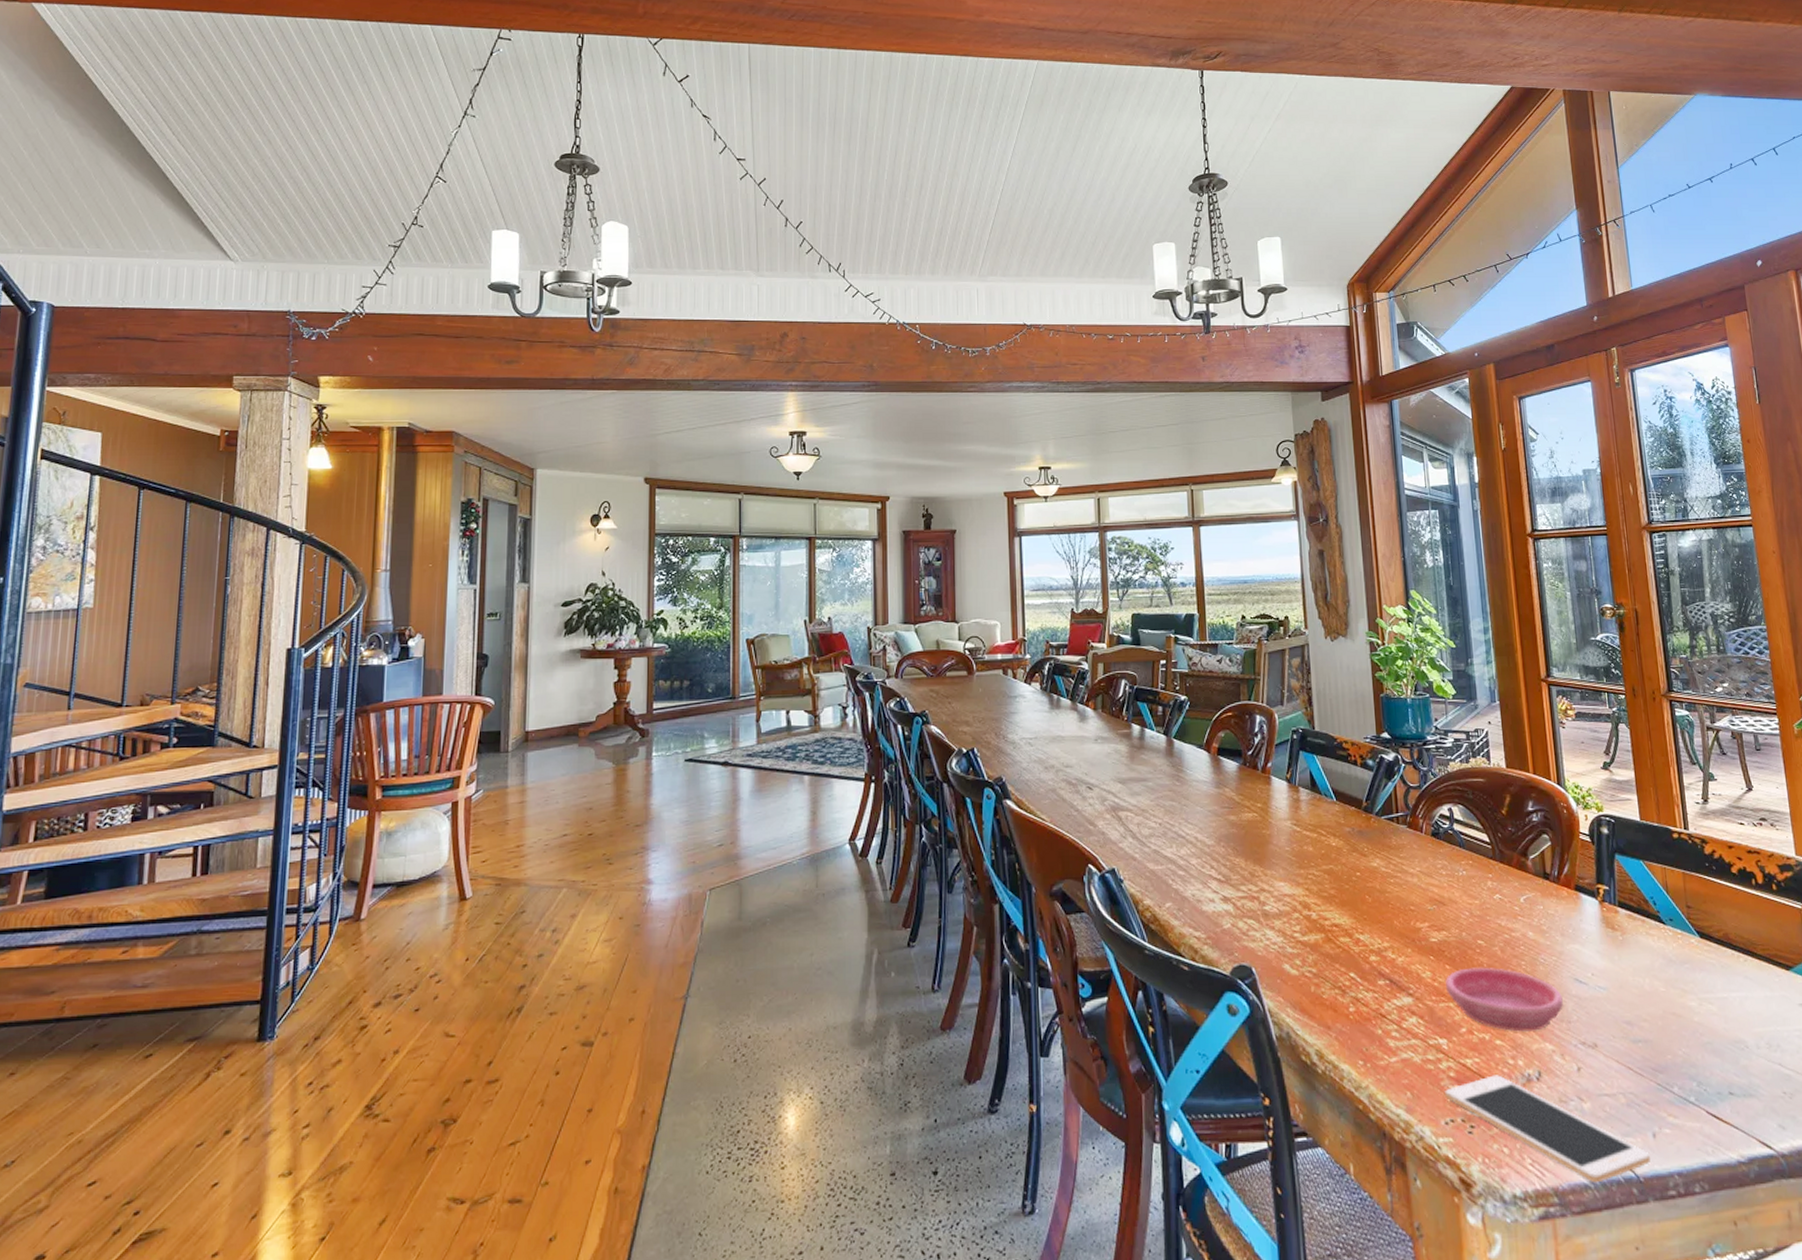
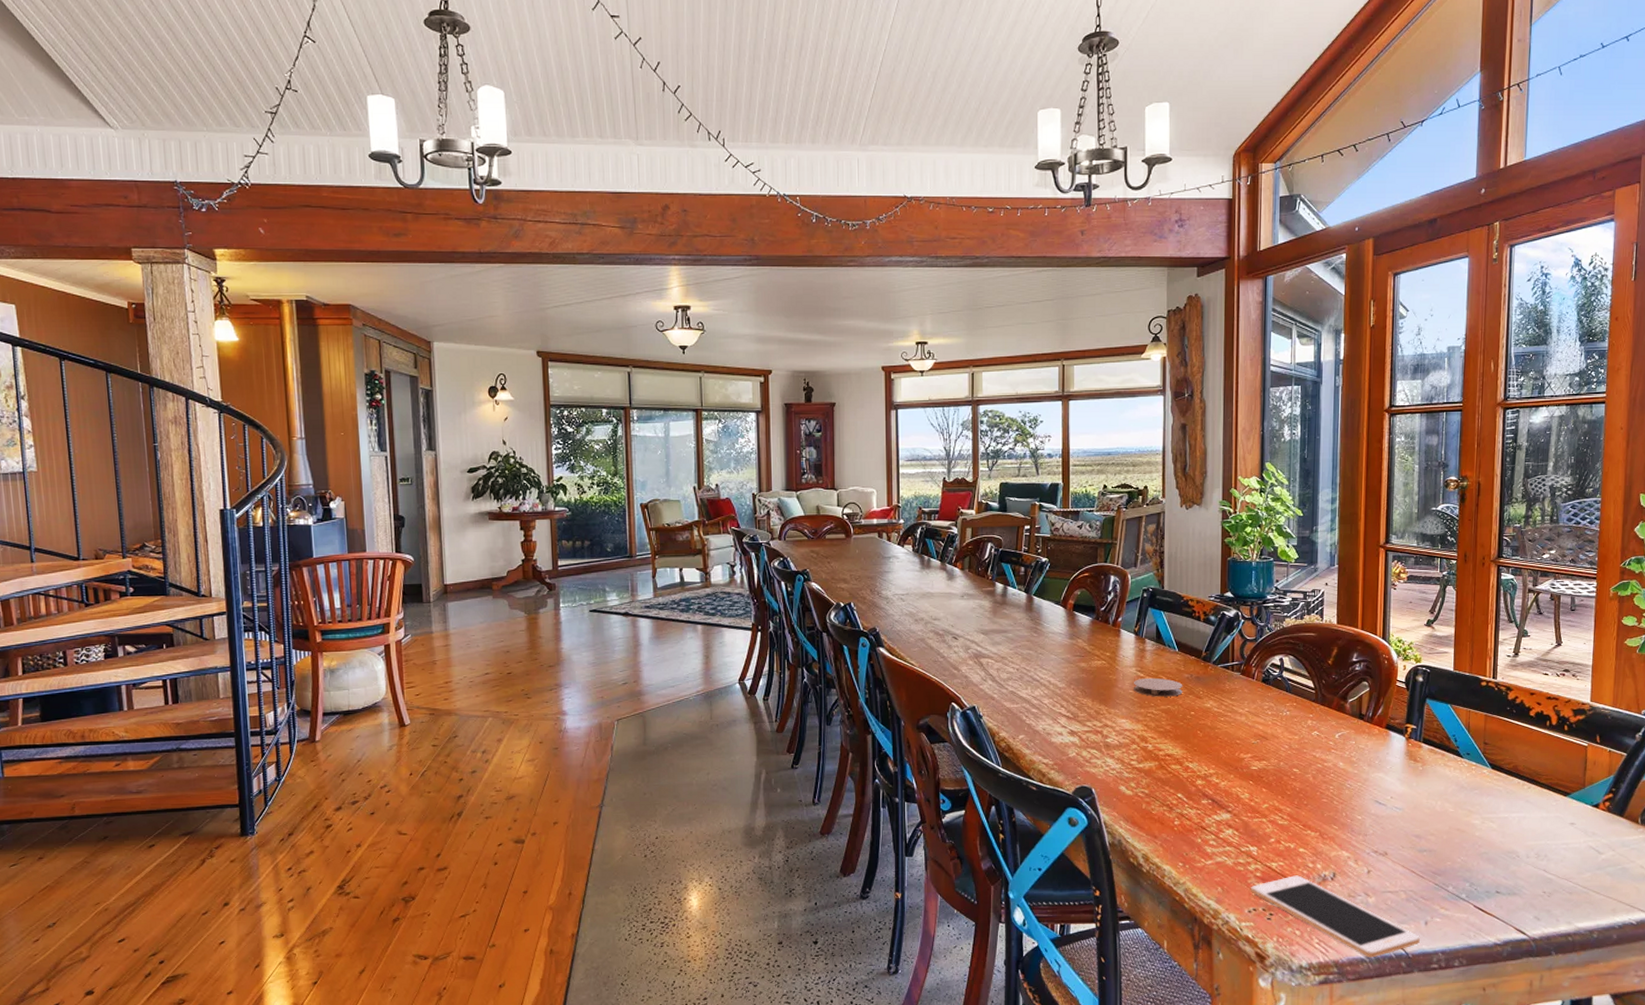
coaster: none [1290,832,1345,855] -> present [1134,677,1183,697]
saucer: present [1445,967,1563,1032] -> none [1261,790,1362,842]

